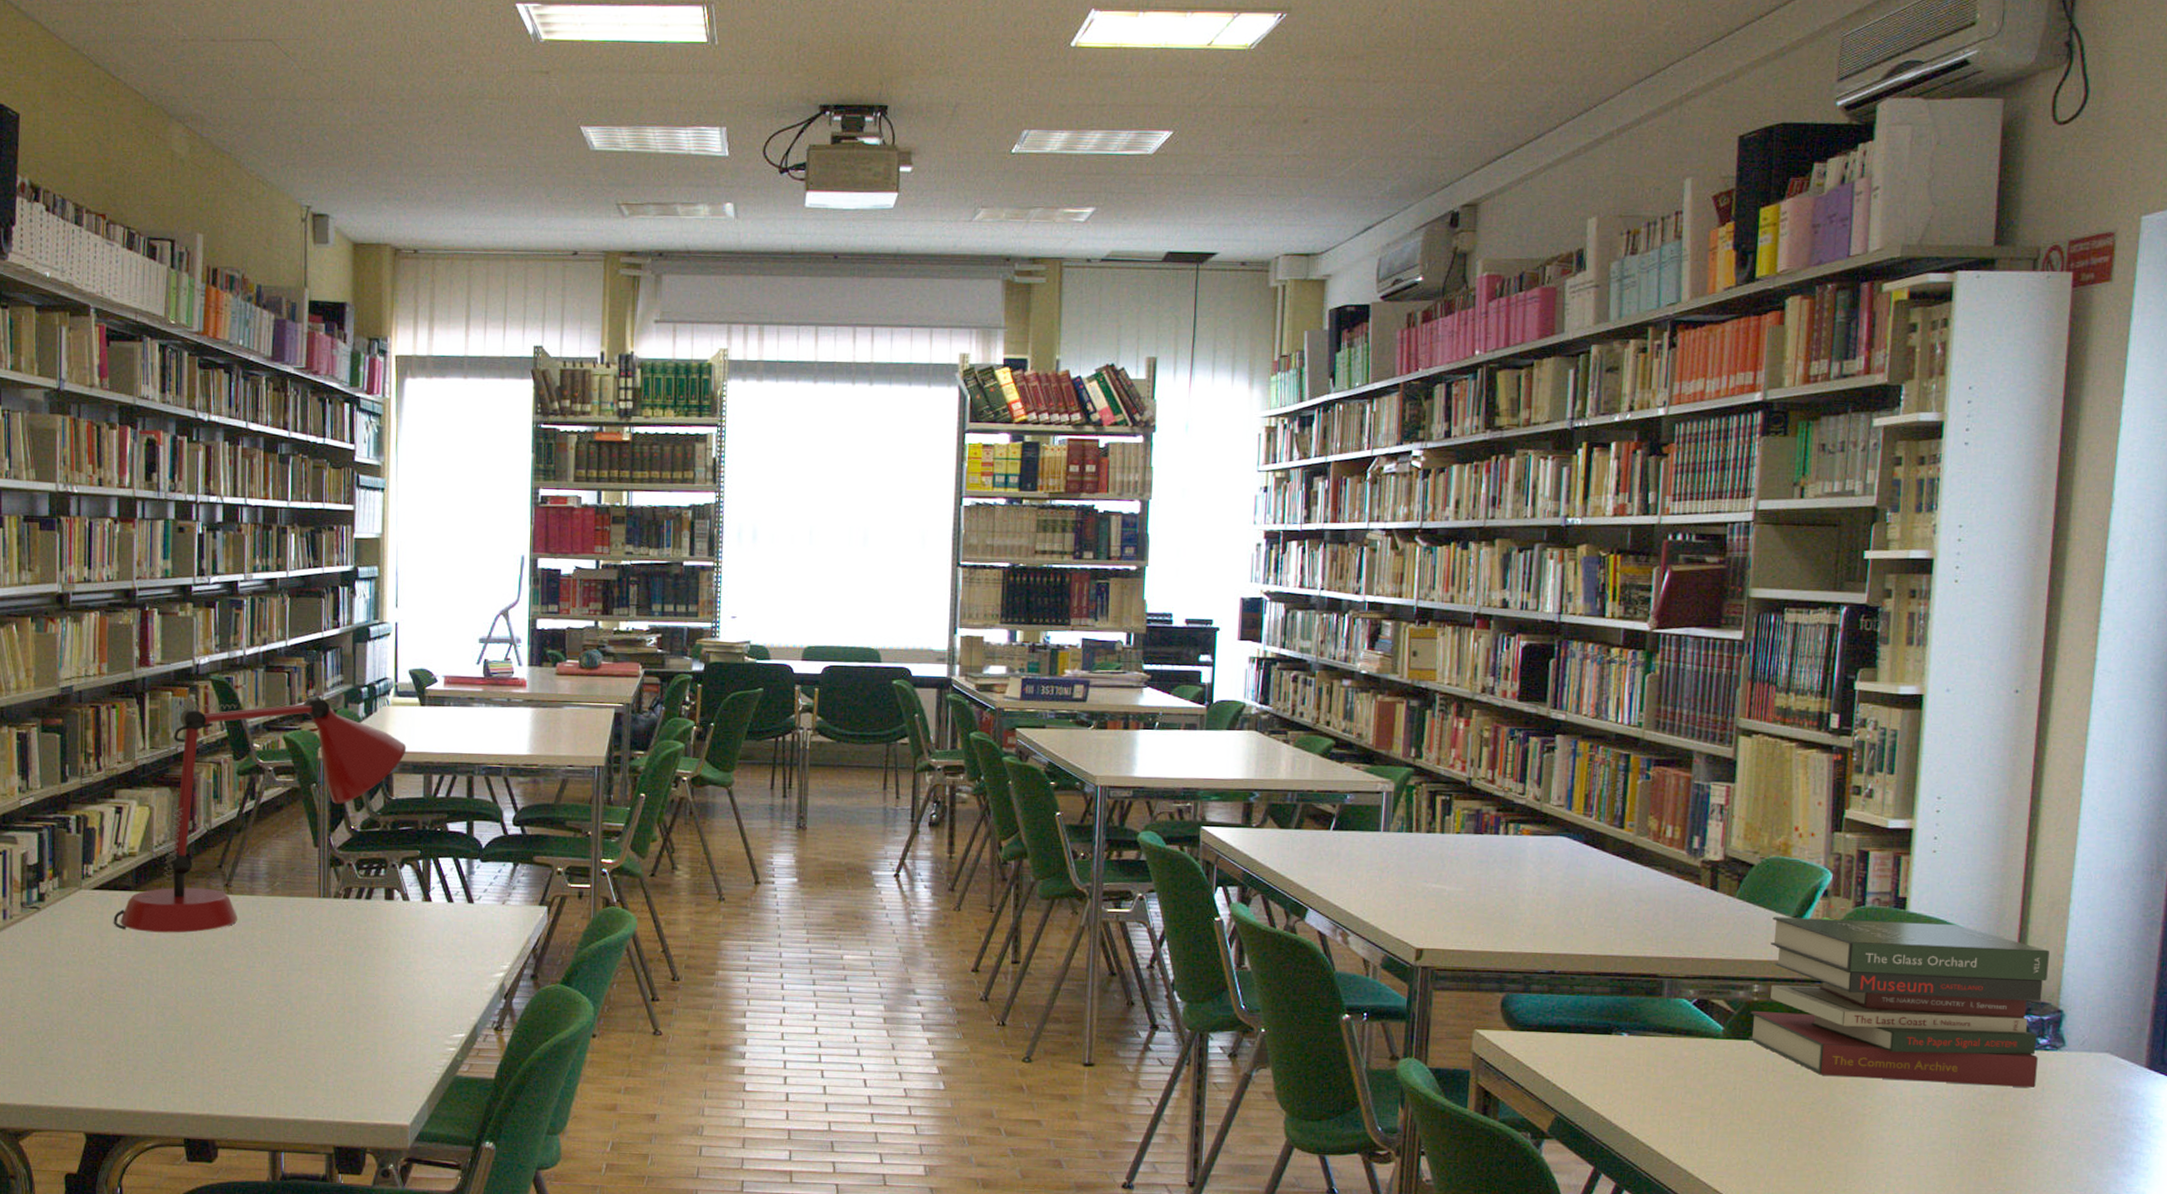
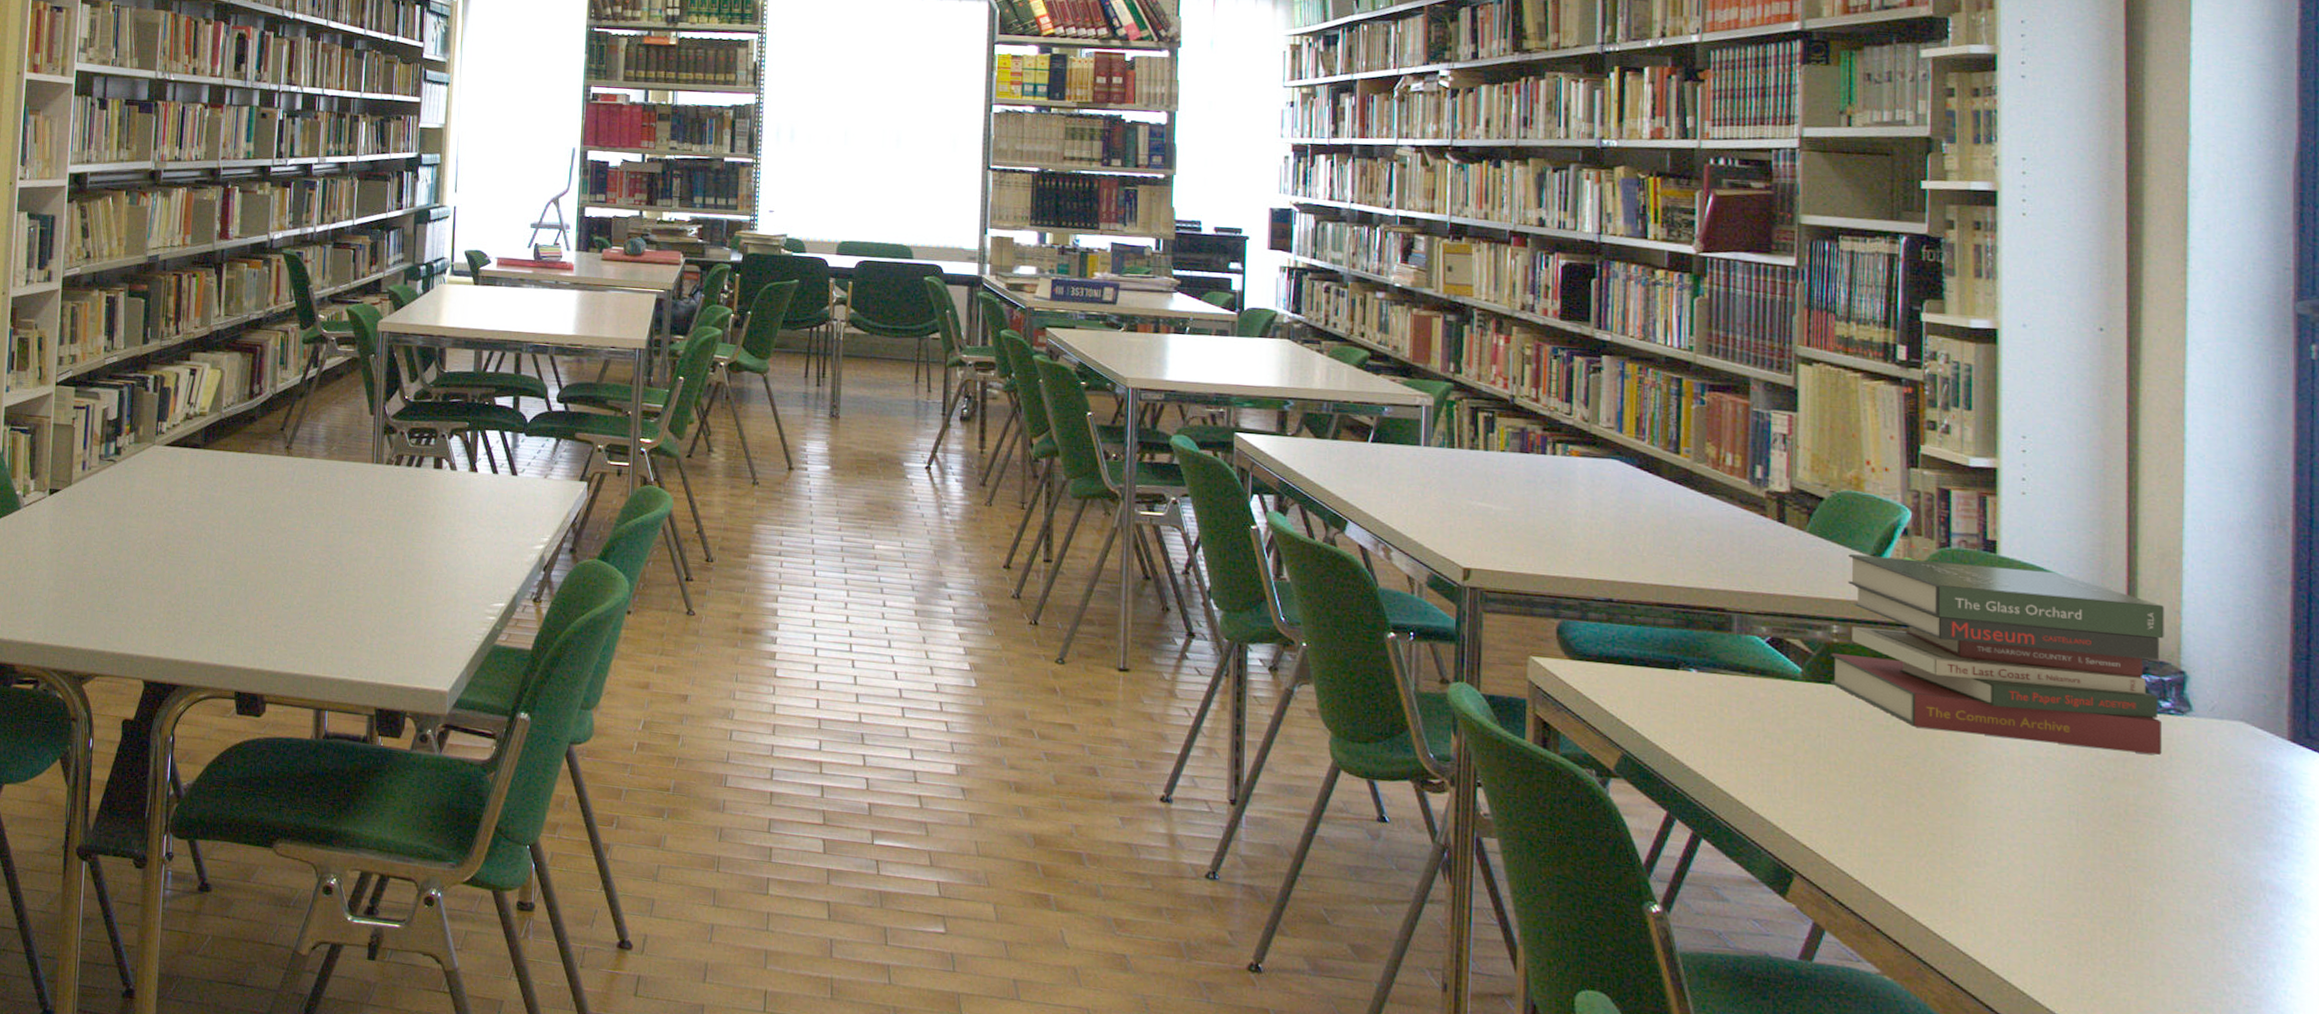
desk lamp: present [113,696,407,933] -> none [181,272,460,491]

